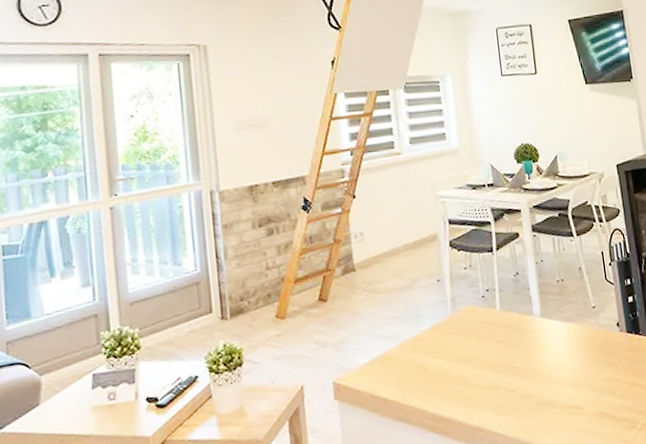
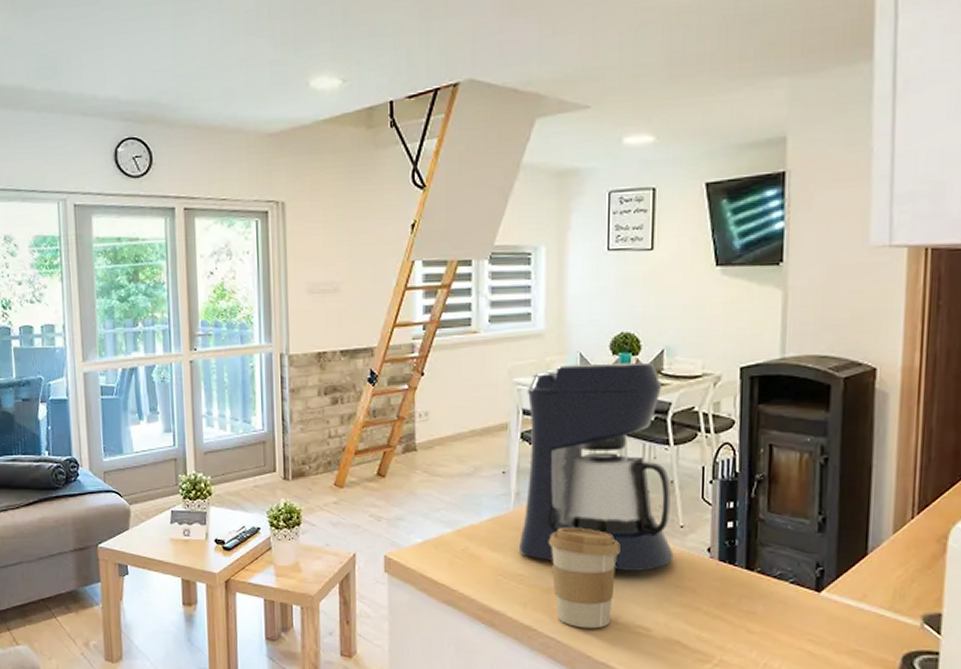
coffee maker: none [450,167,592,359] -> present [520,362,674,571]
coffee cup: none [486,322,549,419] -> present [549,527,620,629]

